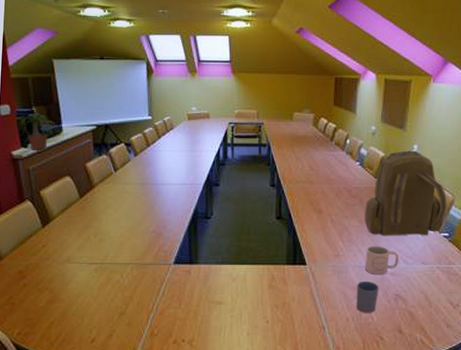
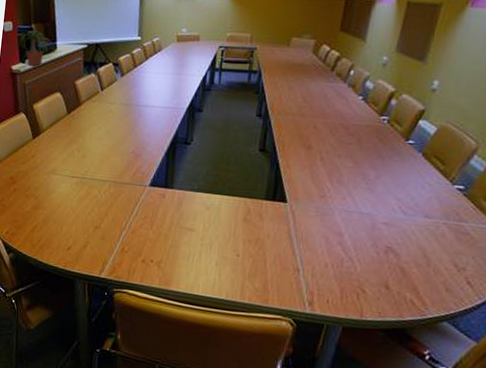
mug: present [356,280,379,313] -> none [338,227,368,263]
backpack: present [364,150,447,236] -> none [359,86,469,185]
mug: present [364,246,399,275] -> none [353,190,397,224]

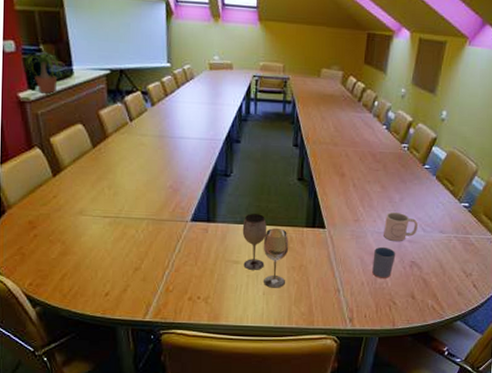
wineglass: none [197,182,247,260] -> present [242,214,289,288]
mug: none [338,227,368,263] -> present [372,246,396,278]
mug: none [353,190,397,224] -> present [382,212,418,242]

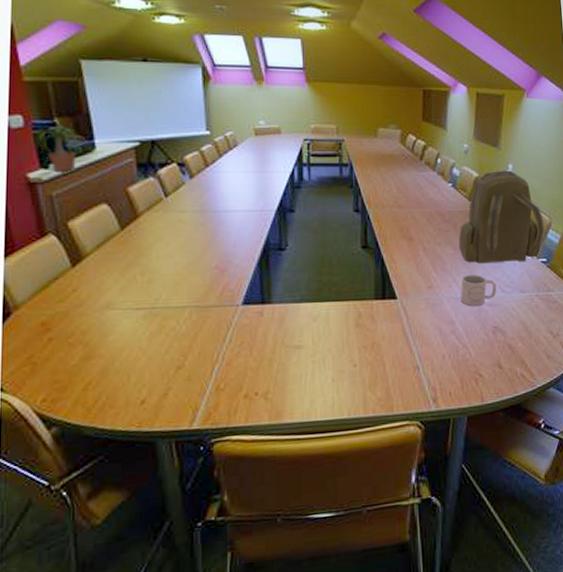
wineglass: present [242,214,289,288] -> none [303,289,358,373]
mug: present [372,246,396,278] -> none [452,313,477,349]
backpack: none [386,116,471,204] -> present [458,170,545,264]

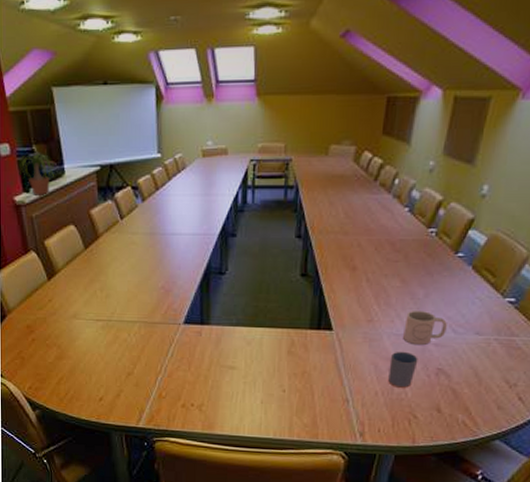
mug: none [452,313,477,349] -> present [388,351,418,388]
backpack: present [458,170,545,264] -> none [407,192,520,300]

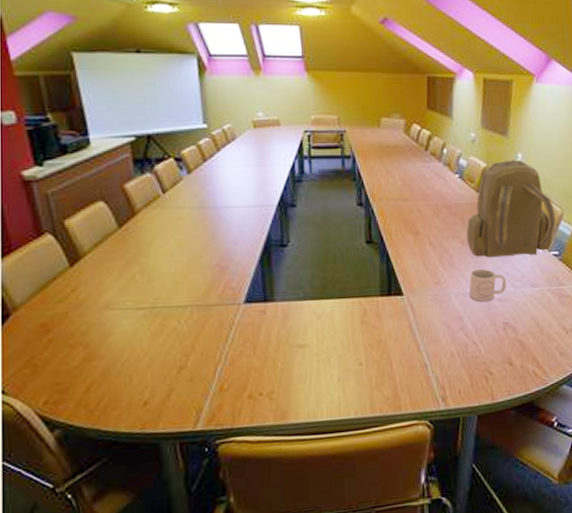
potted plant: present [19,153,54,195] -> none [28,122,76,169]
mug: present [388,351,418,388] -> none [460,309,486,346]
backpack: none [407,192,520,300] -> present [466,160,556,258]

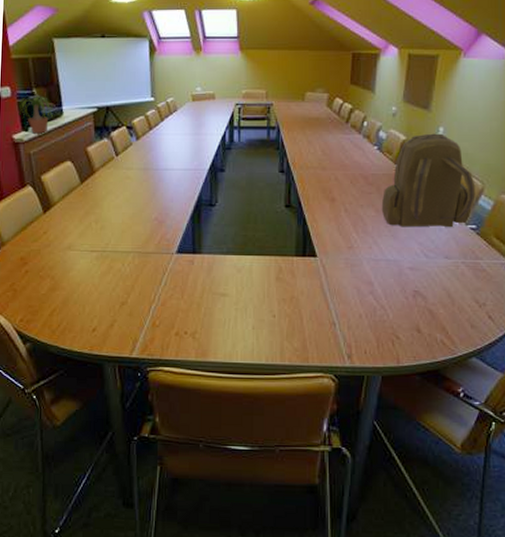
potted plant: none [28,122,76,169] -> present [19,95,53,134]
mug: present [468,269,507,303] -> none [380,238,419,270]

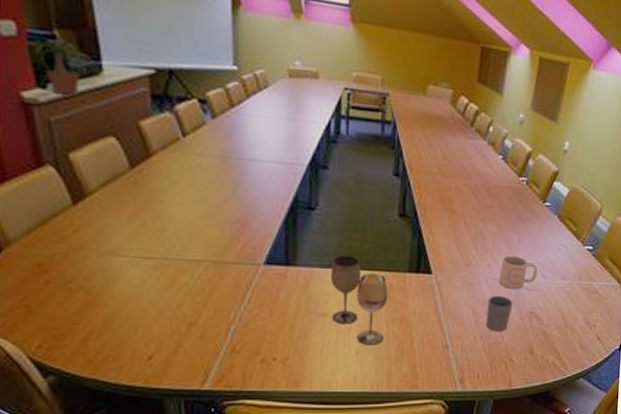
wineglass: none [229,244,279,322] -> present [330,255,389,345]
mug: none [371,275,396,310] -> present [486,295,513,332]
mug: none [380,238,419,270] -> present [498,256,538,290]
backpack: present [381,133,476,227] -> none [502,146,595,247]

